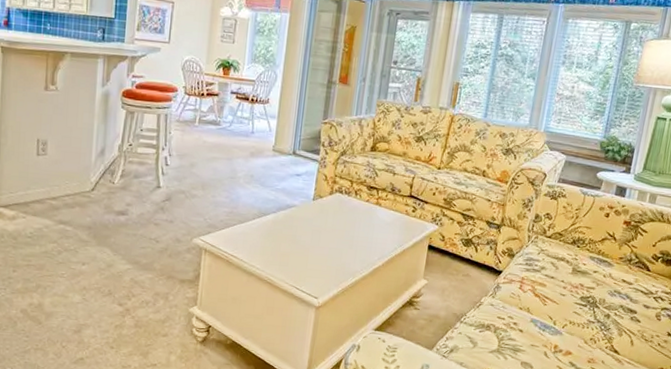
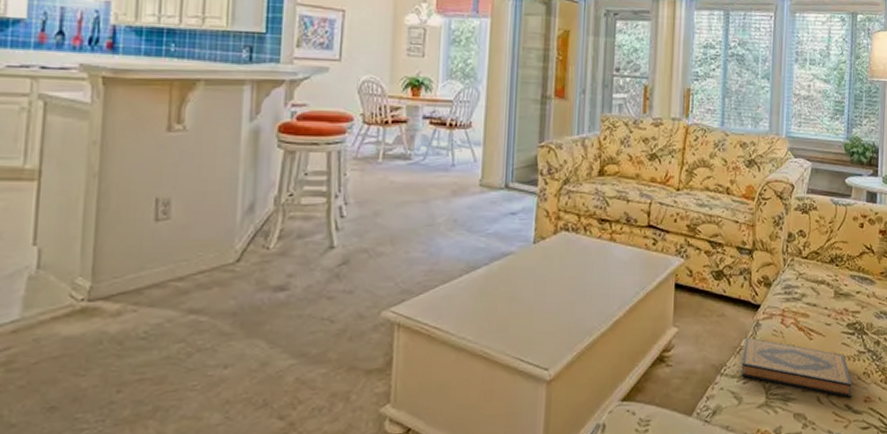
hardback book: none [478,295,579,357] -> present [741,337,853,398]

